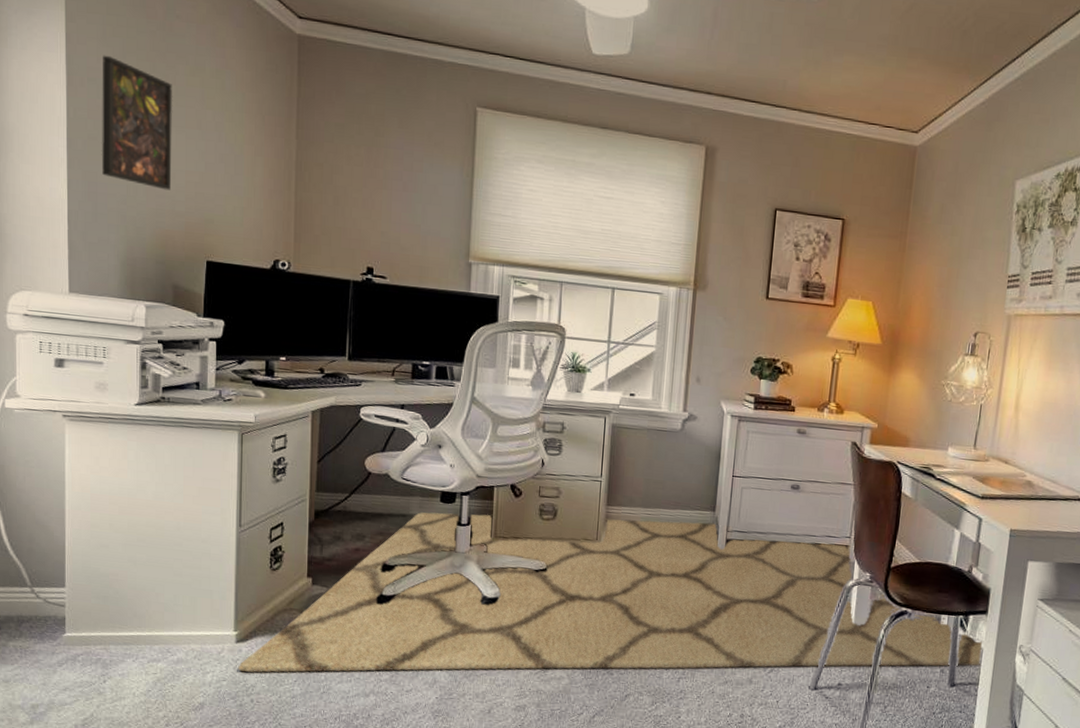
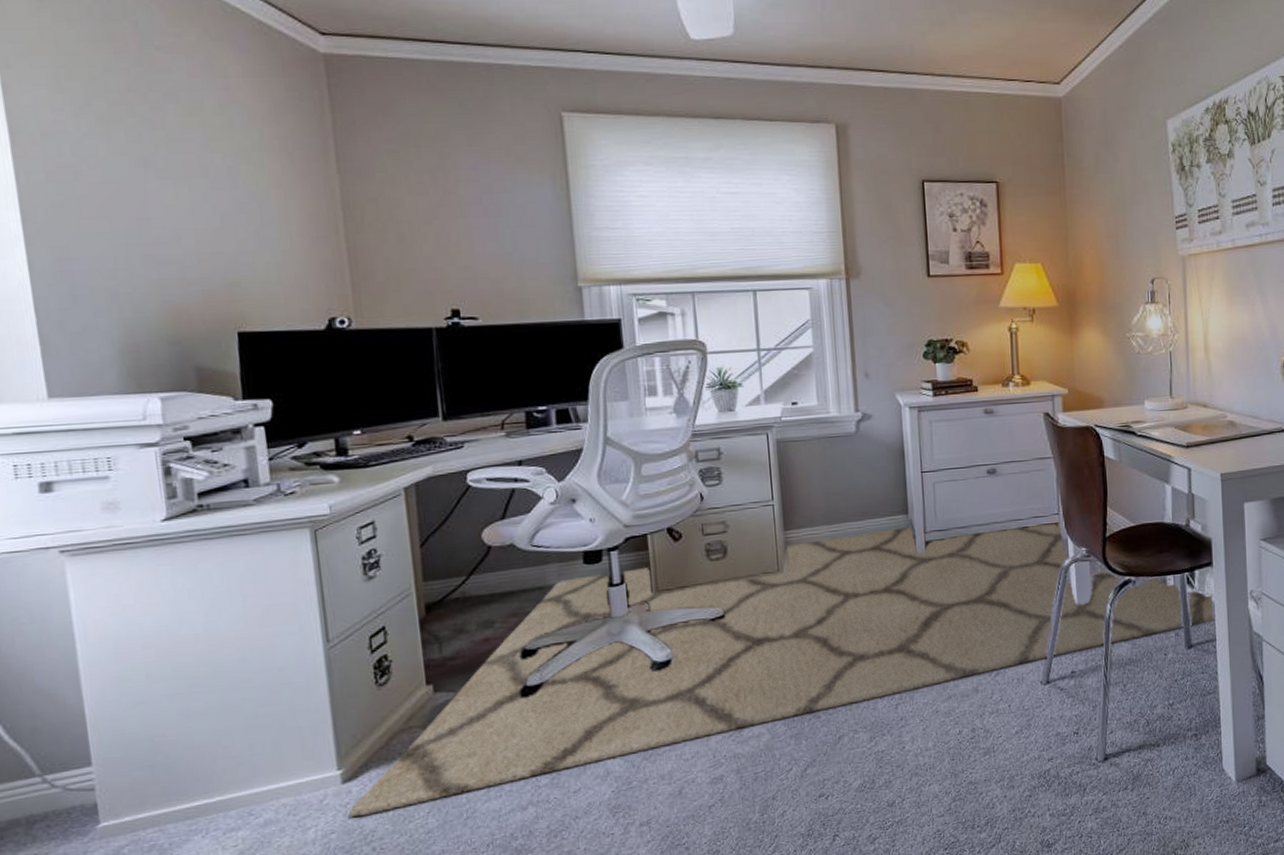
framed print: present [101,55,173,190] -> none [58,103,177,256]

